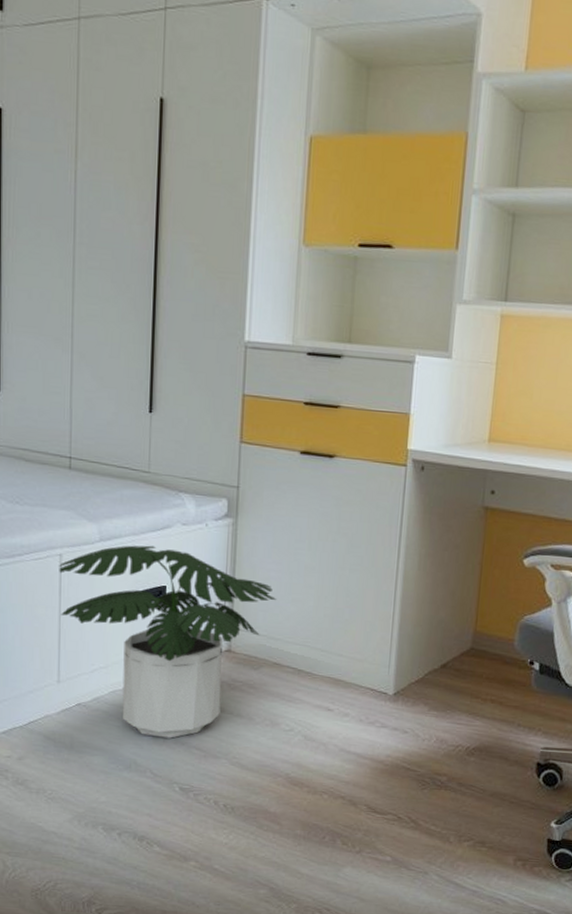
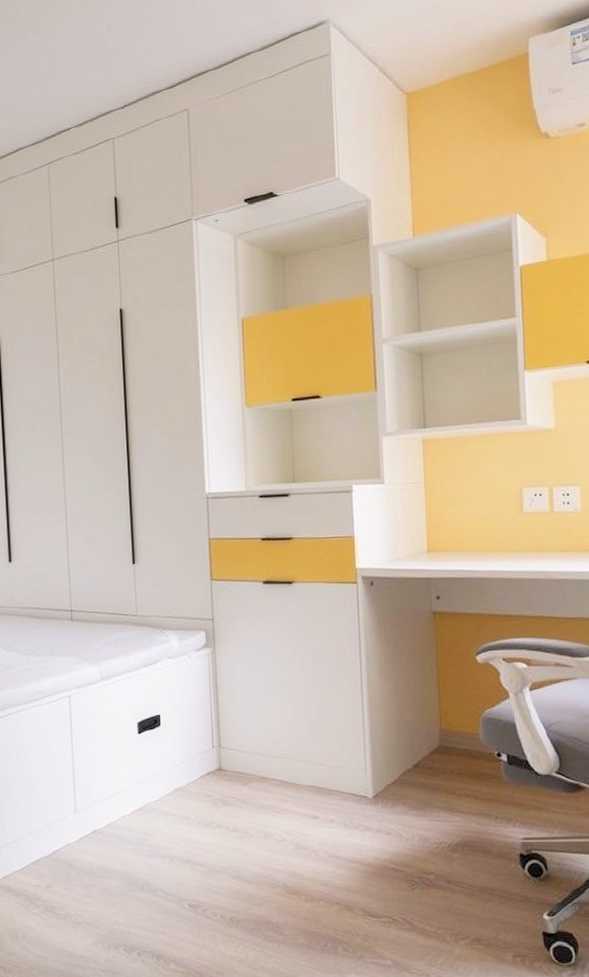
potted plant: present [59,545,277,738] -> none [69,680,257,857]

